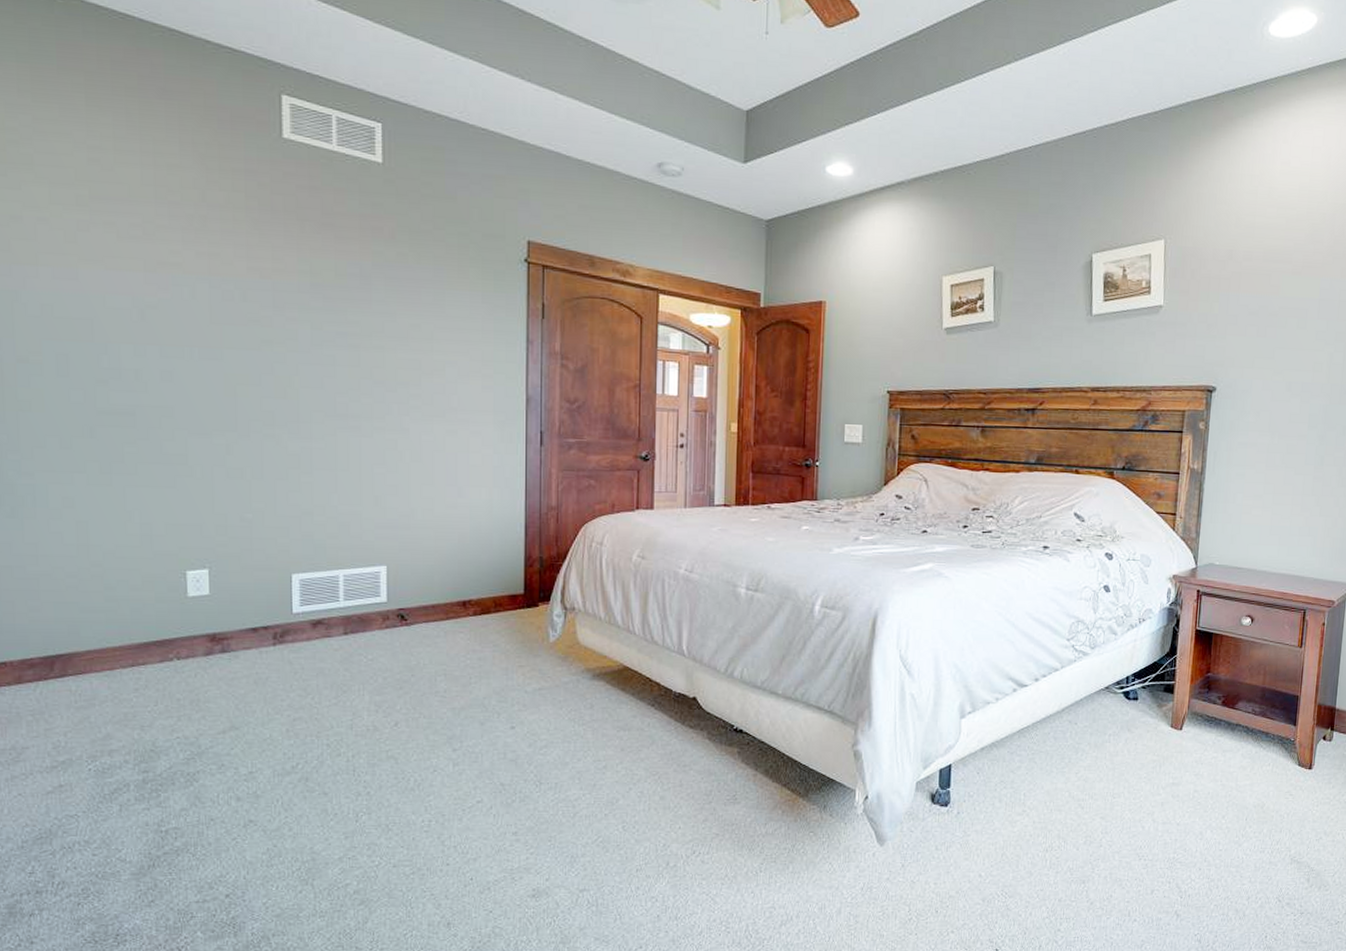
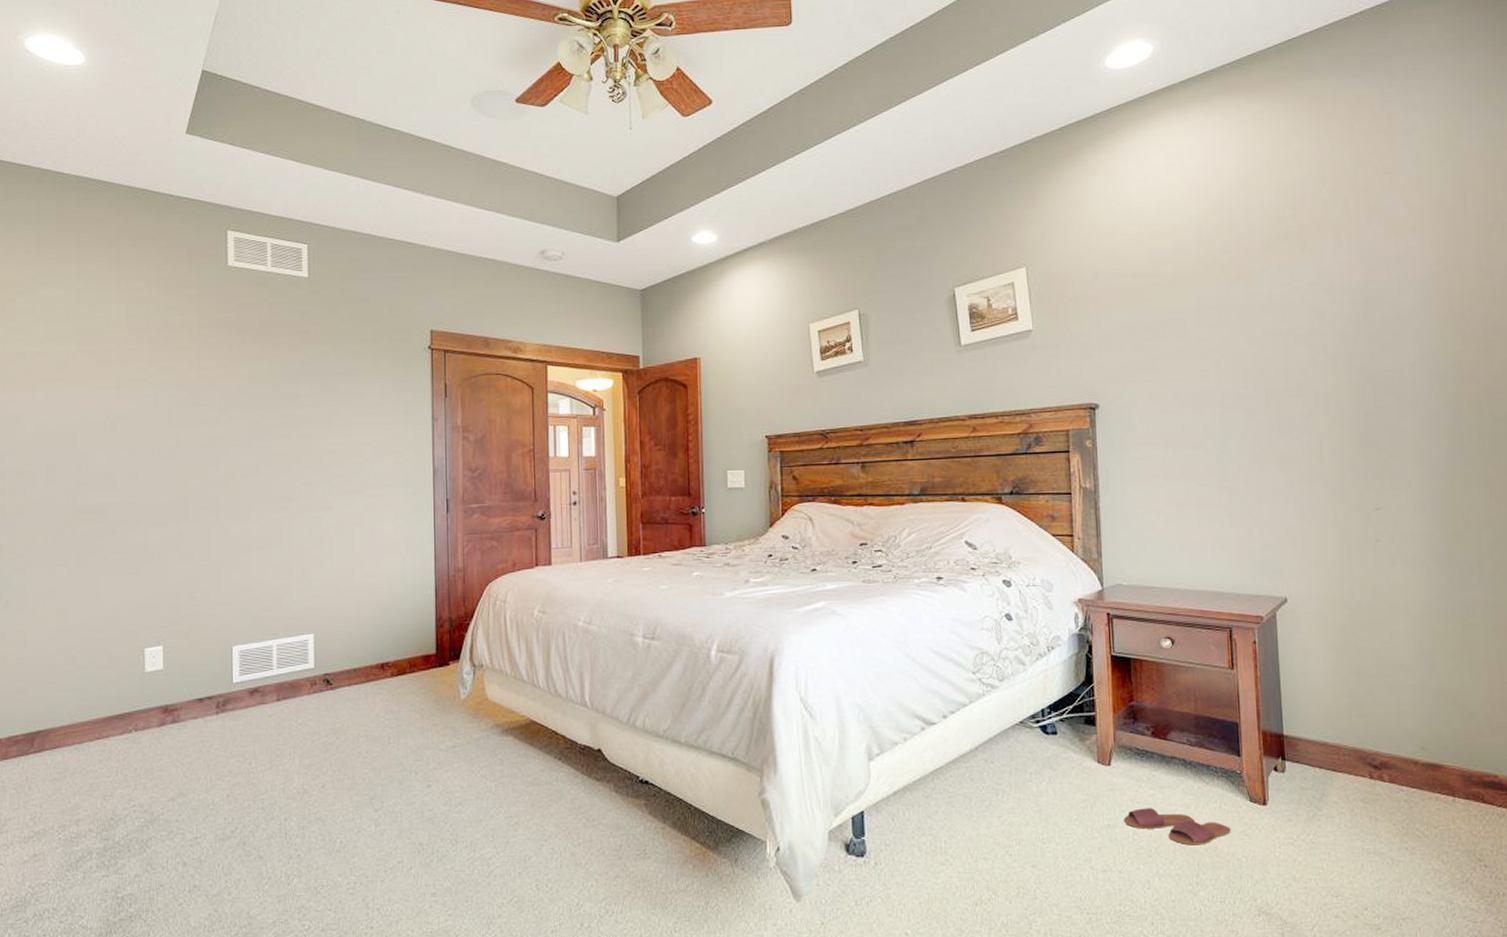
slippers: none [1187,769,1279,803] -> present [1124,808,1231,846]

